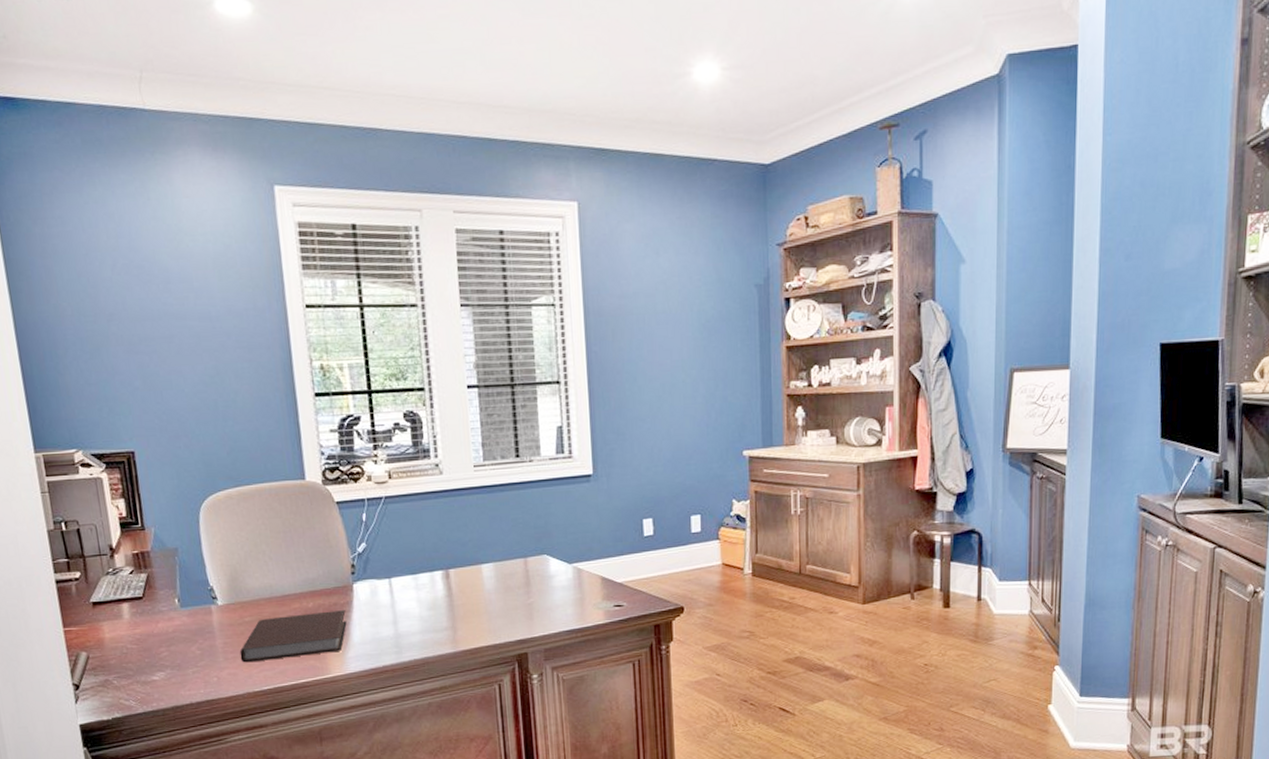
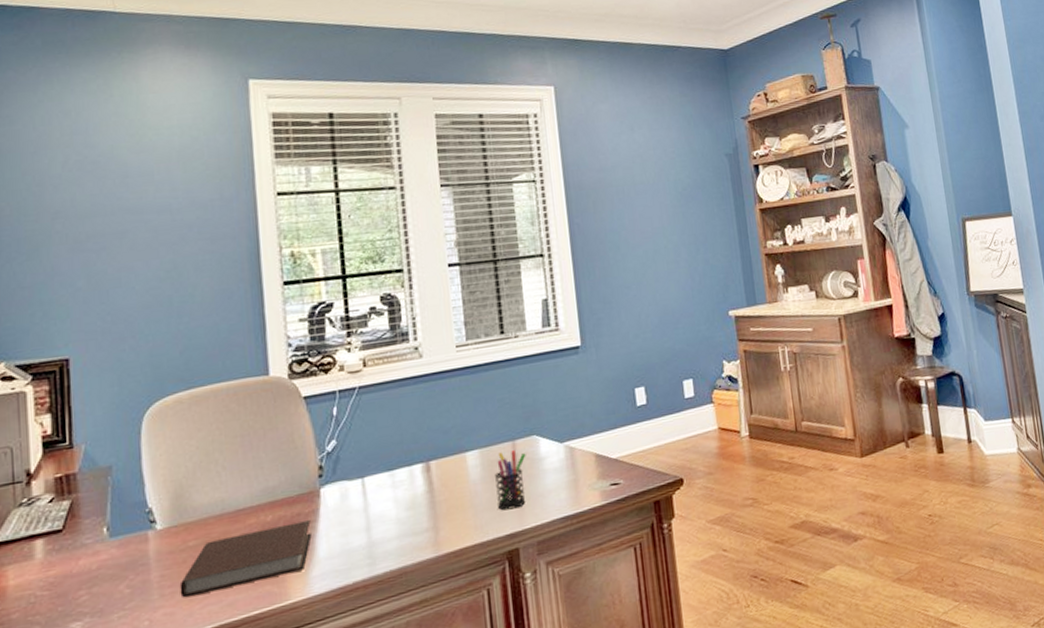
pen holder: none [508,566,537,619] -> present [495,450,526,510]

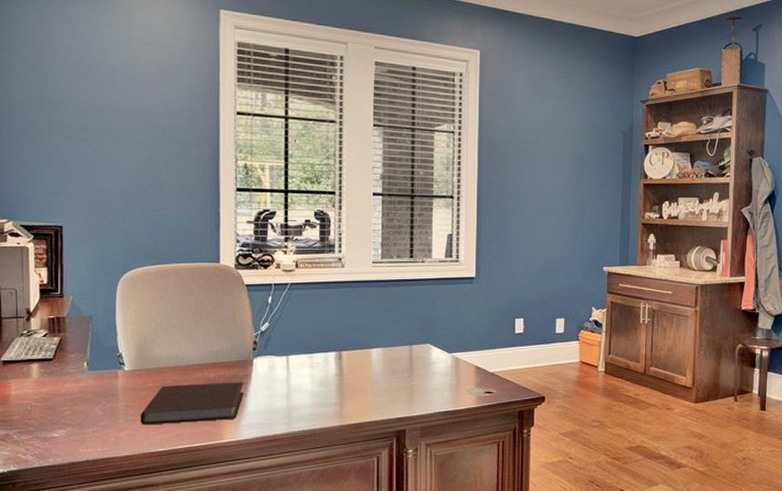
pen holder: present [495,450,526,510] -> none [393,353,420,399]

